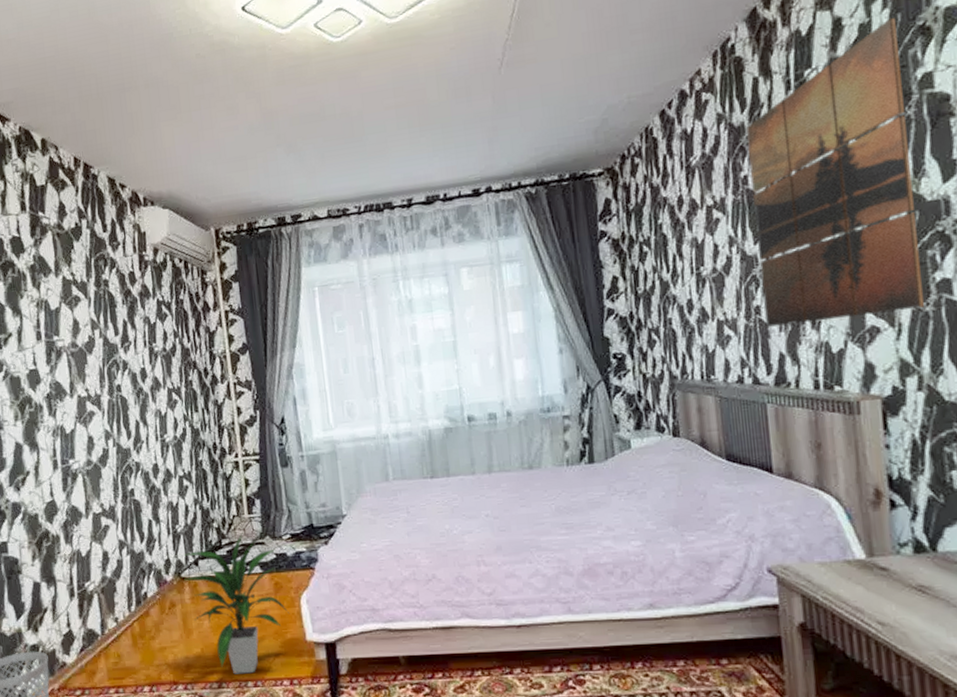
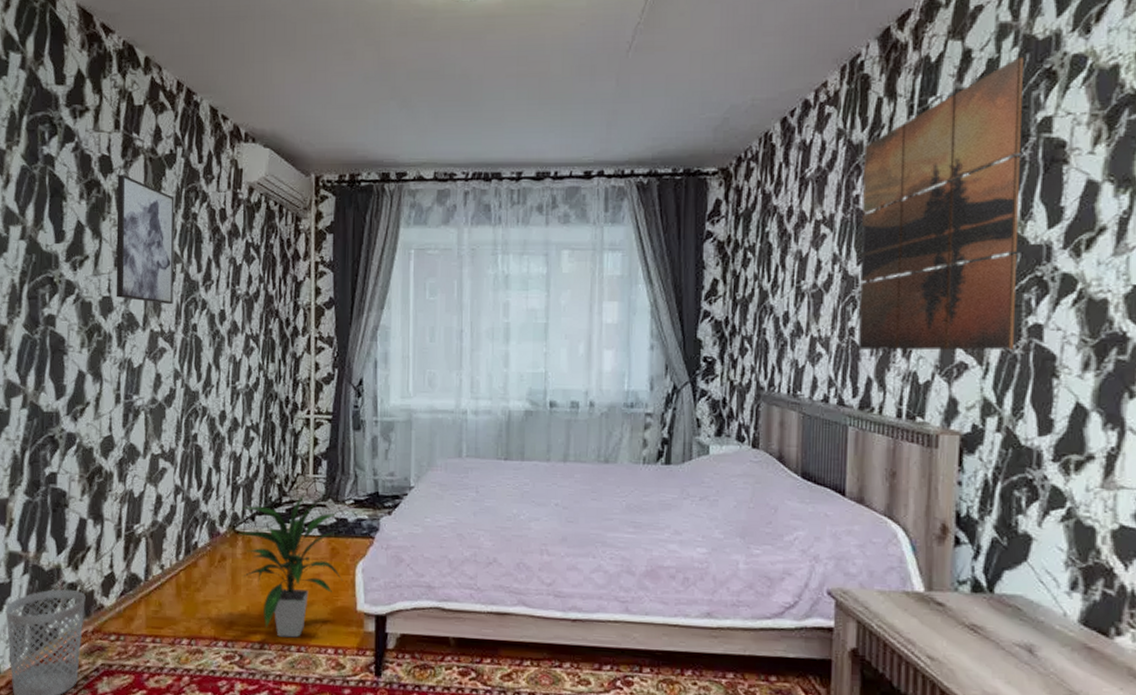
wall art: none [29,252,96,370] -> present [116,174,175,305]

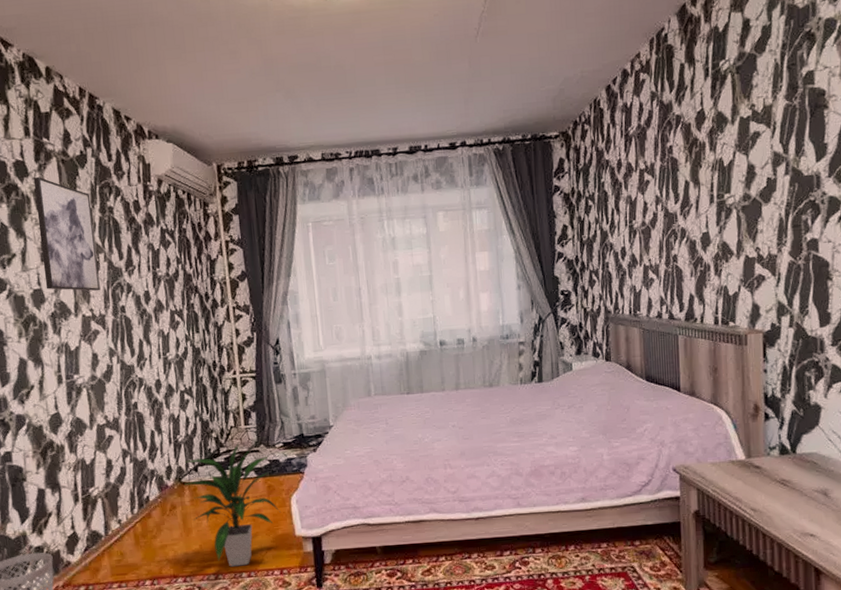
wall art: present [858,58,1023,351] -> none [673,24,797,272]

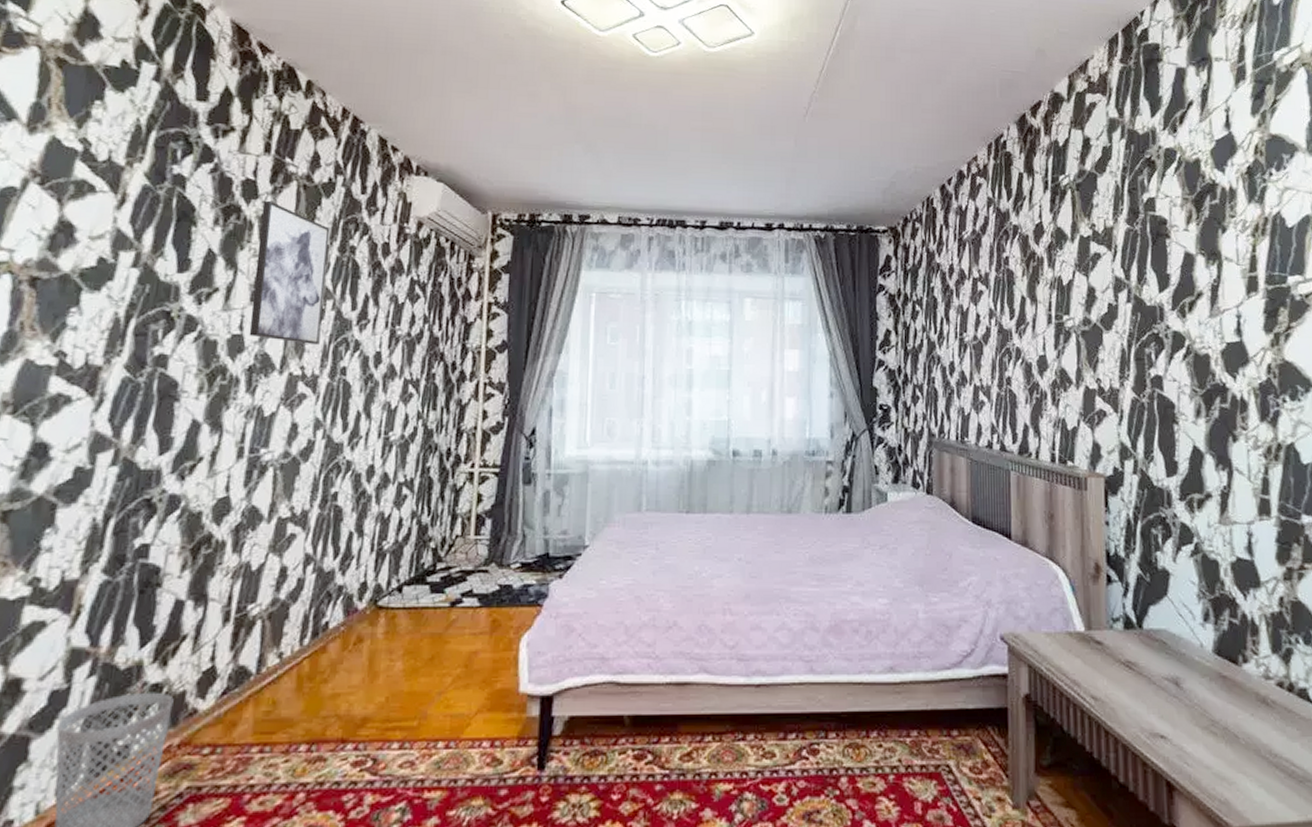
indoor plant: present [184,442,281,567] -> none [381,557,504,732]

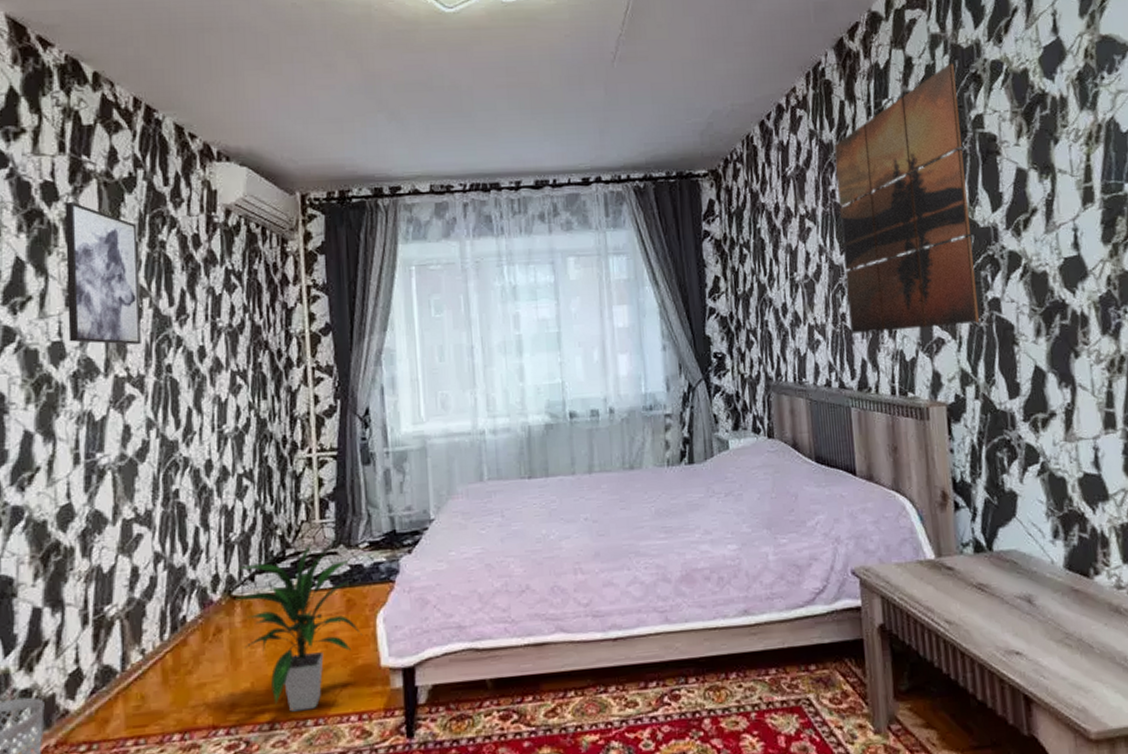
indoor plant: none [381,557,504,732] -> present [235,541,362,712]
wall art: none [1011,148,1141,399] -> present [834,64,979,334]

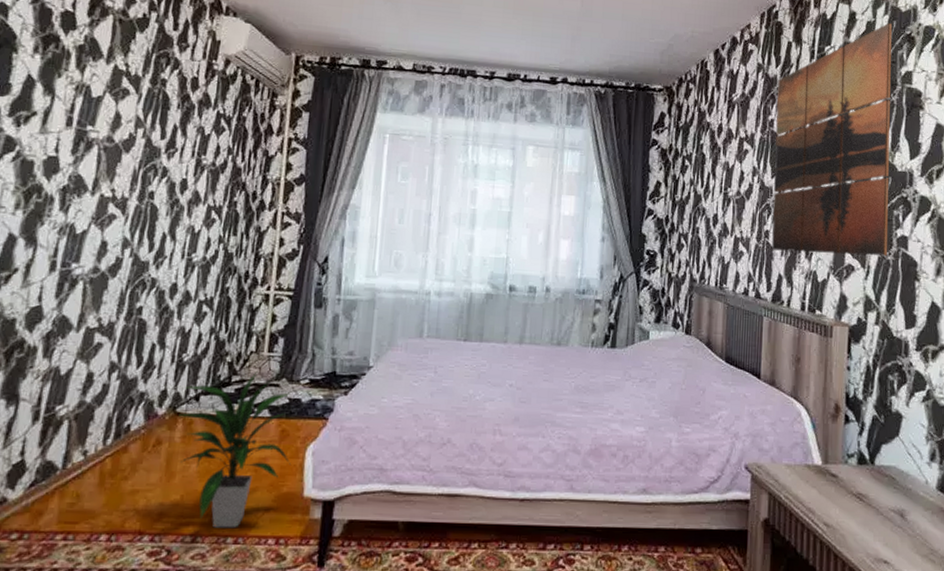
wall art: present [64,201,141,346] -> none [64,31,143,170]

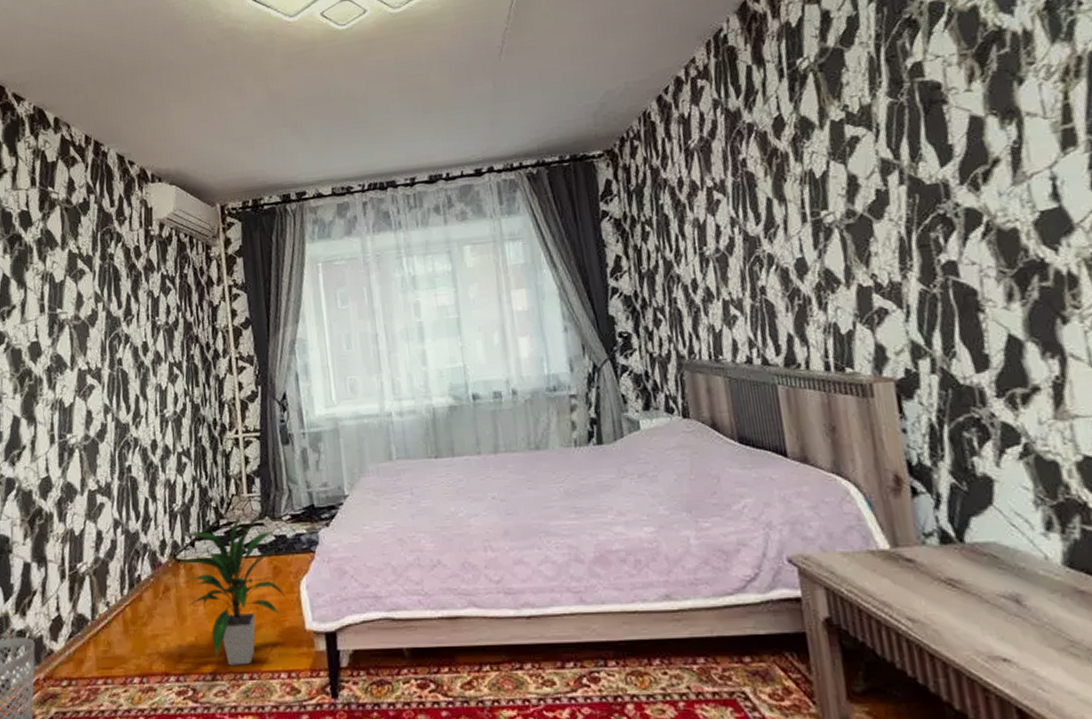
wall art: present [772,23,892,256] -> none [742,11,931,307]

